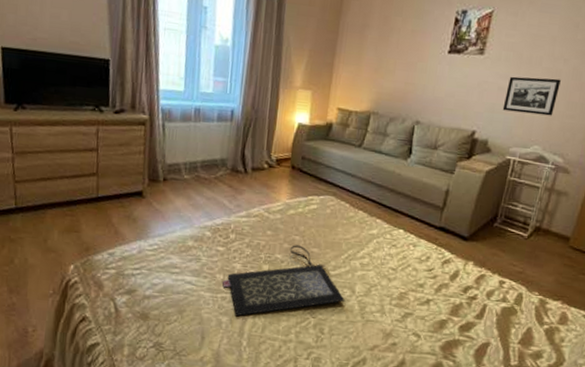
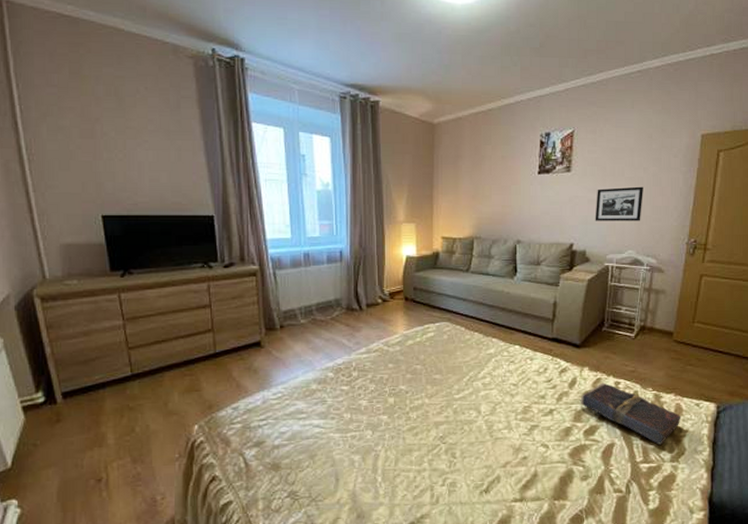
clutch bag: present [222,245,345,317] -> none [350,374,472,453]
book: none [459,279,566,352] -> present [580,382,681,445]

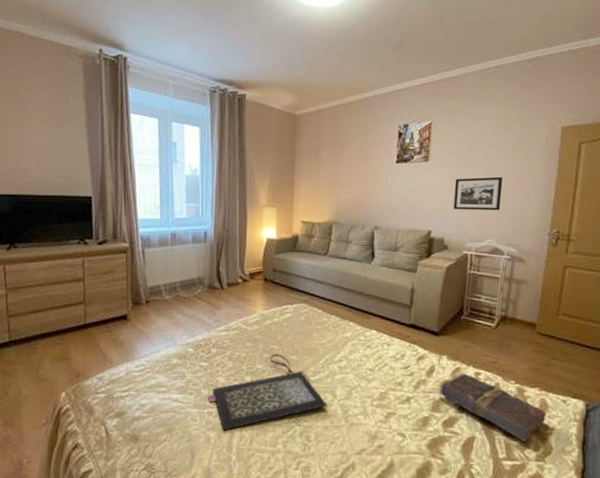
clutch bag: none [350,374,472,453] -> present [207,354,328,431]

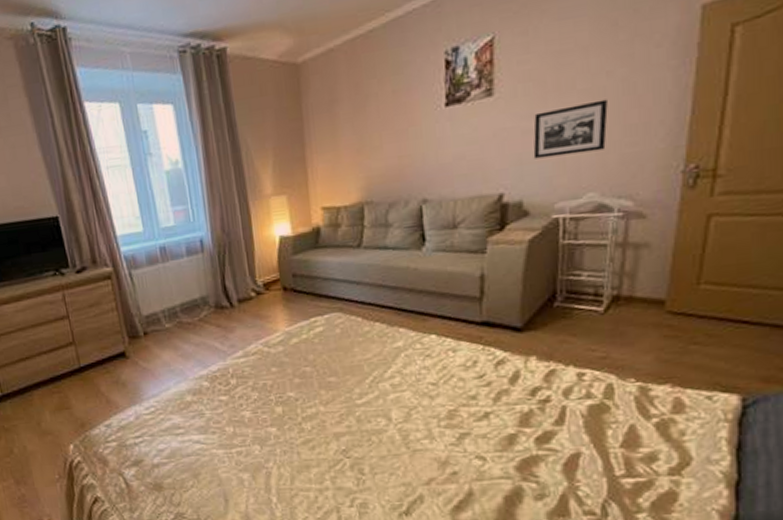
clutch bag: present [207,354,328,431] -> none [233,377,382,471]
book: present [438,372,547,442] -> none [527,374,684,453]

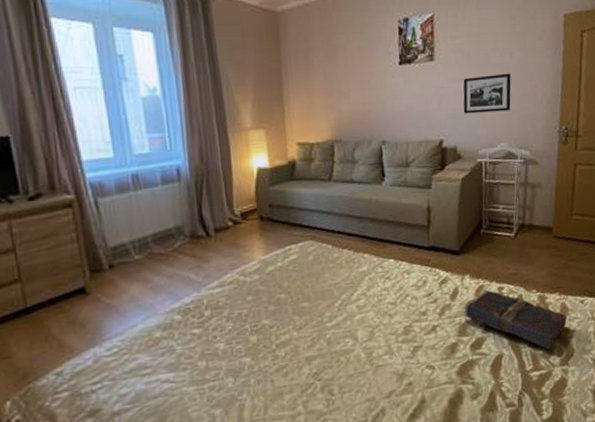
book: none [527,374,684,453] -> present [463,289,568,350]

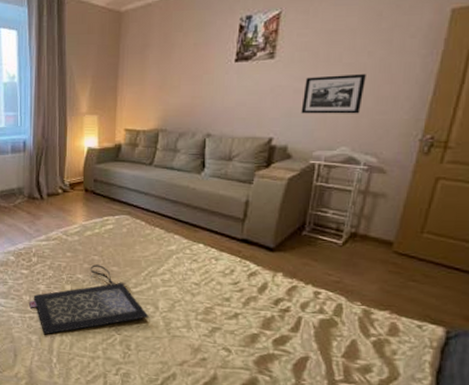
clutch bag: none [205,303,349,405] -> present [28,264,149,335]
book: present [463,289,568,350] -> none [270,290,397,366]

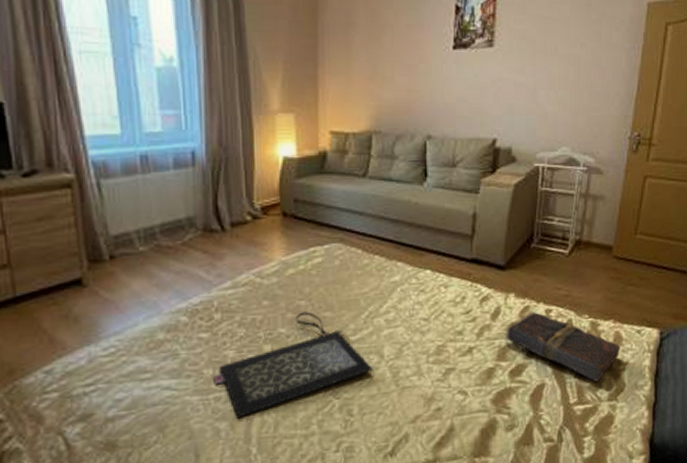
book: none [270,290,397,366] -> present [505,311,621,382]
picture frame: present [301,73,366,114] -> none [522,67,580,111]

